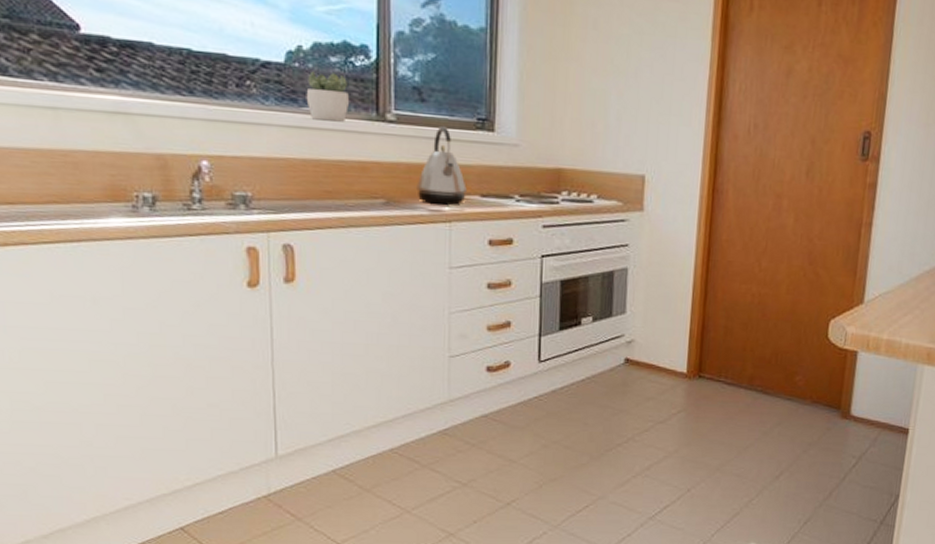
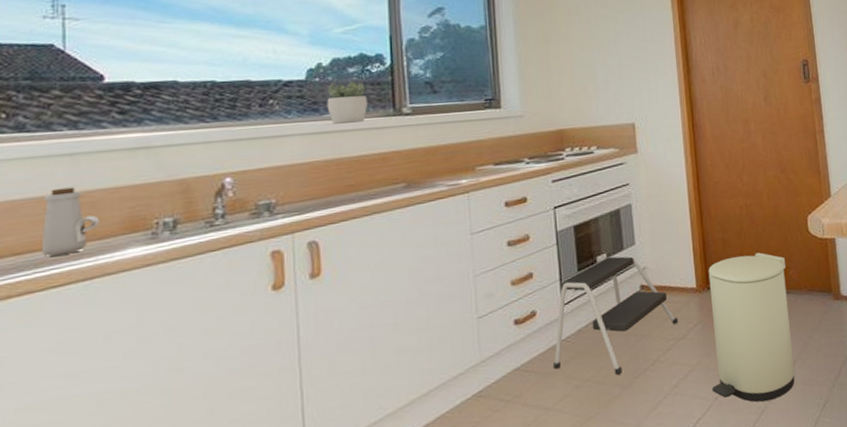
bottle: none [29,142,83,212] -> present [41,187,100,256]
kettle: present [416,125,467,205] -> none [434,110,481,180]
step stool: none [522,321,661,444] -> present [553,256,679,375]
pedal bin: none [685,348,794,504] -> present [708,252,795,402]

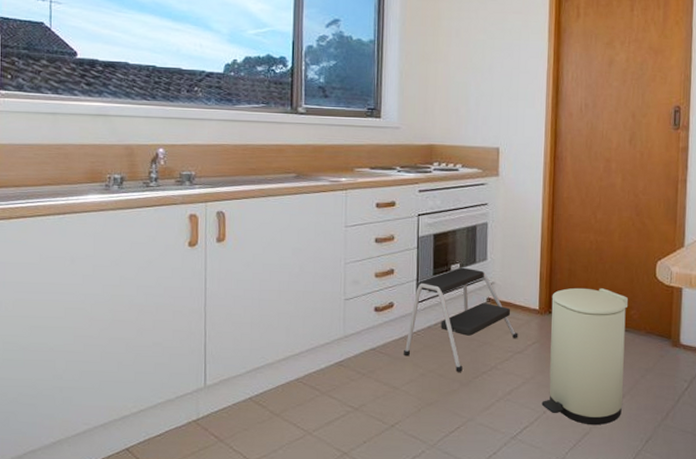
bottle: present [41,187,100,256] -> none [31,139,71,192]
succulent plant: present [327,81,369,124] -> none [238,78,271,115]

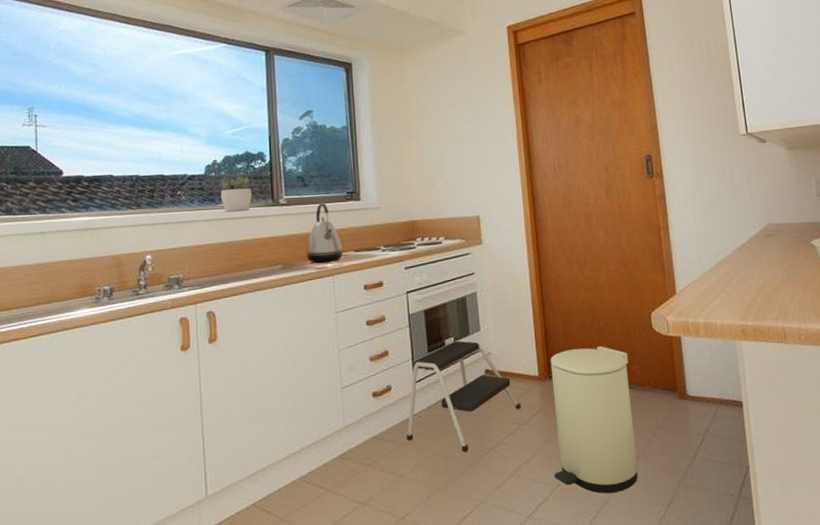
succulent plant: none [238,78,271,115] -> present [220,176,253,212]
kettle: none [320,115,359,176] -> present [305,201,344,263]

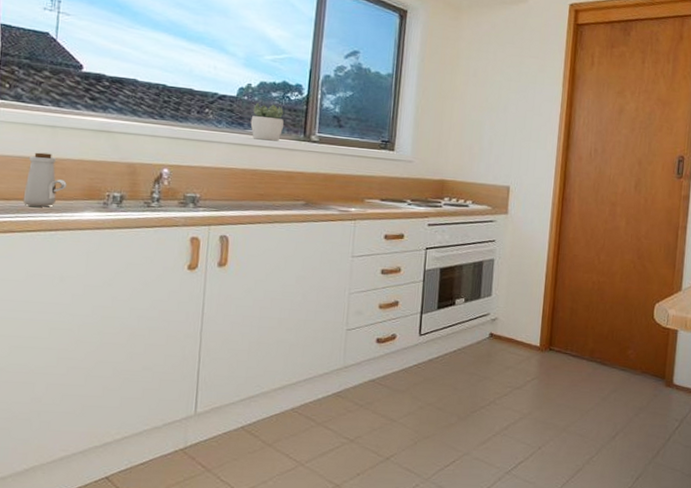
bottle: none [23,258,61,312] -> present [22,152,67,207]
kettle: present [305,201,344,263] -> none [330,145,370,207]
step stool: present [406,340,521,452] -> none [403,302,518,406]
pedal bin: present [550,346,638,493] -> none [537,326,626,461]

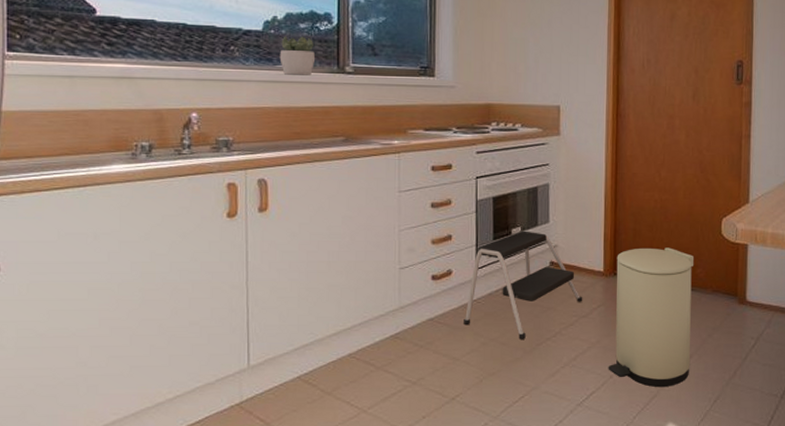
bottle: present [22,152,67,207] -> none [46,105,91,162]
step stool: none [403,302,518,406] -> present [464,231,583,339]
pedal bin: none [537,326,626,461] -> present [608,247,695,387]

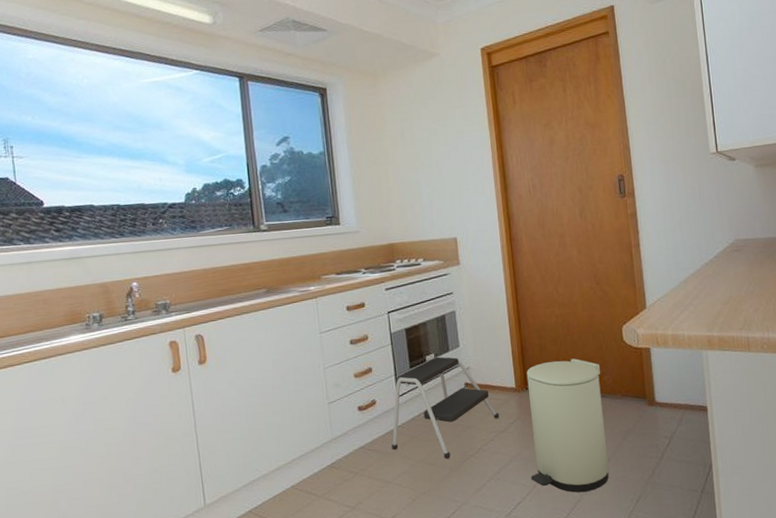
succulent plant: present [279,36,316,75] -> none [202,203,234,239]

